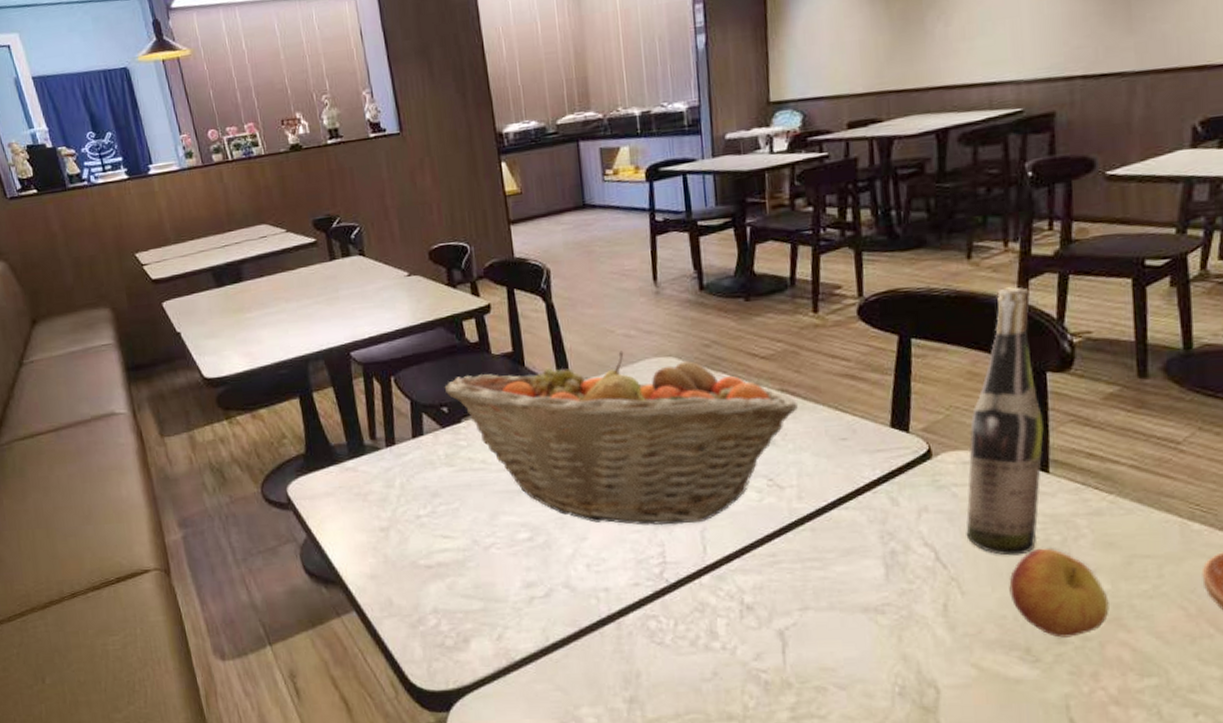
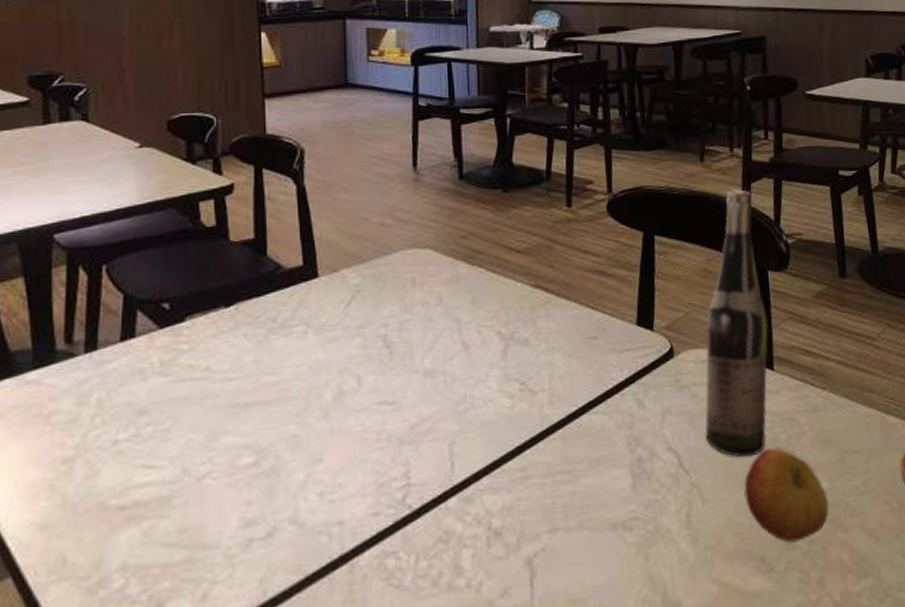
fruit basket: present [444,350,798,526] -> none [168,240,551,441]

